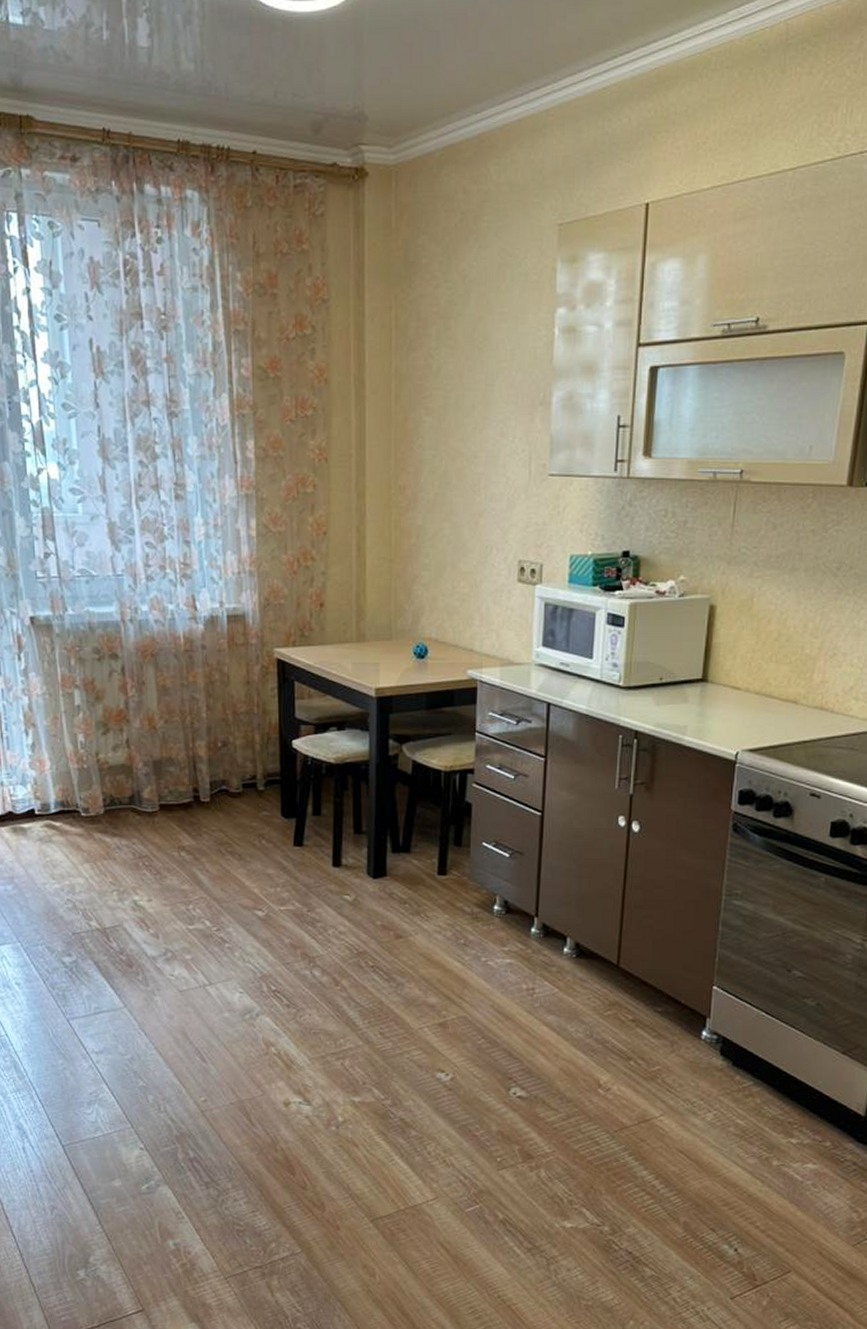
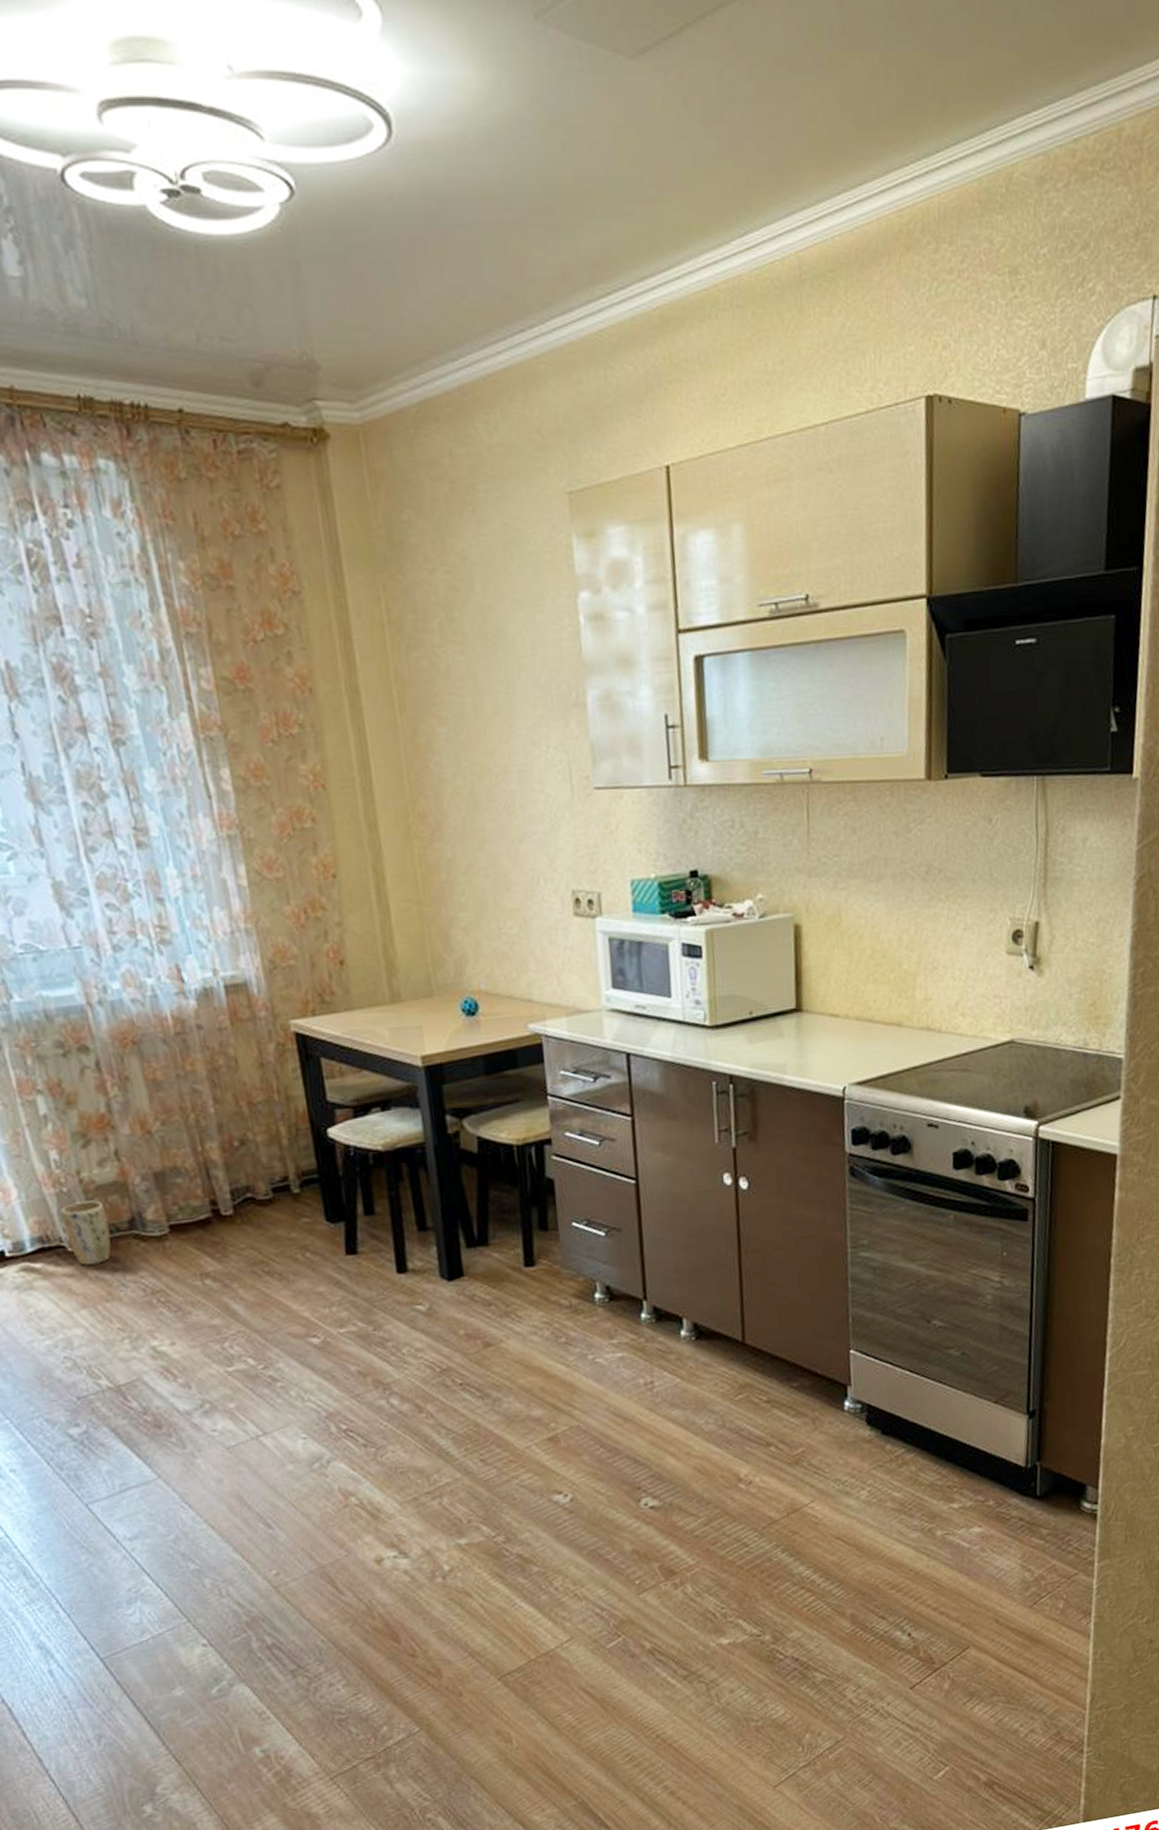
plant pot: none [81,777,115,829] -> present [61,1200,111,1266]

